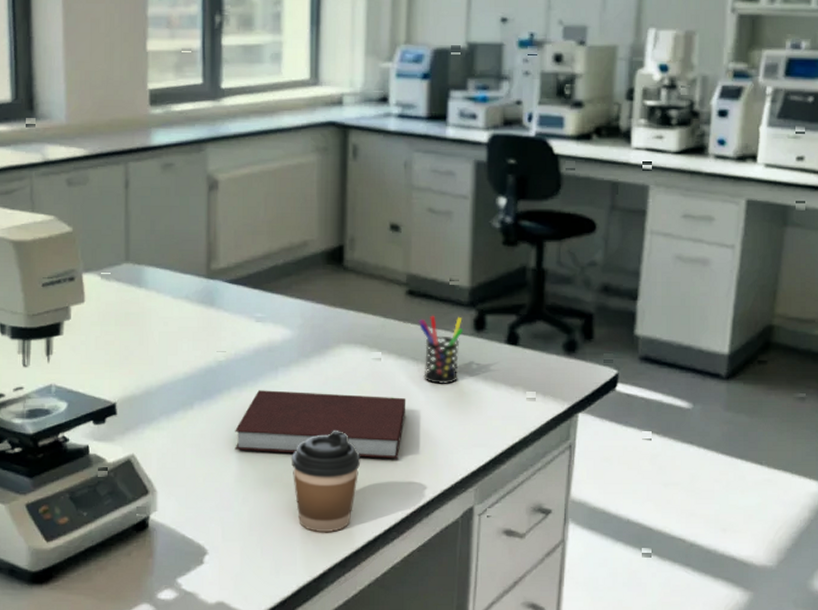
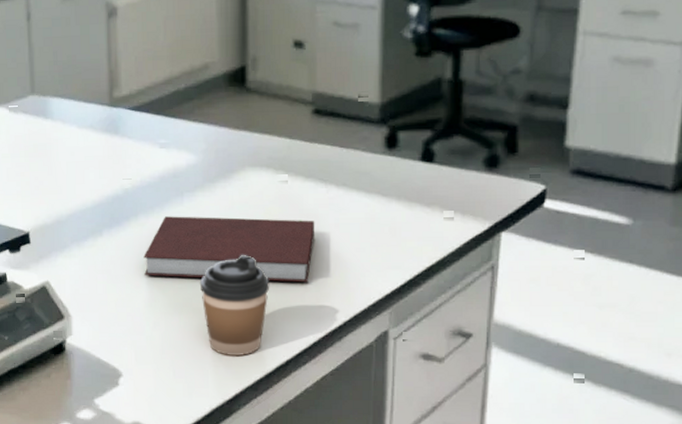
pen holder: present [418,315,464,384] -> none [325,134,374,205]

